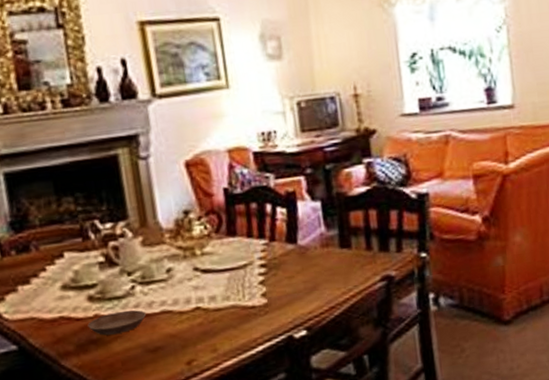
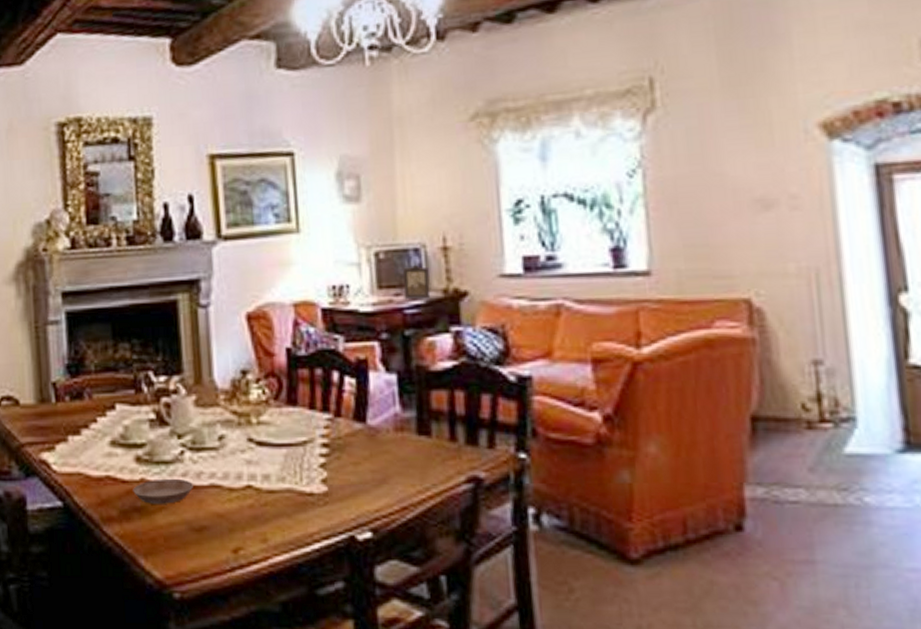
photo frame: none [322,109,346,139] -> present [403,264,431,299]

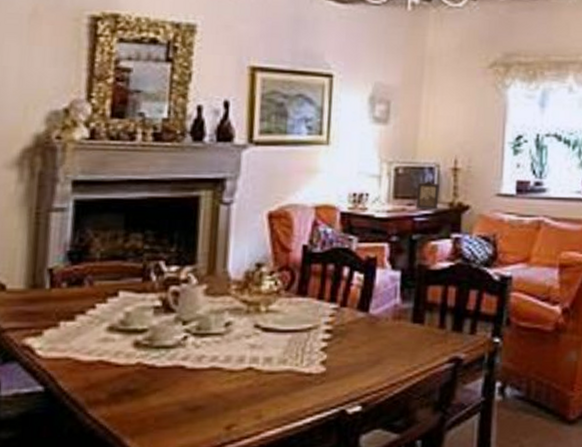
saucer: present [133,478,193,504] -> none [127,362,193,387]

